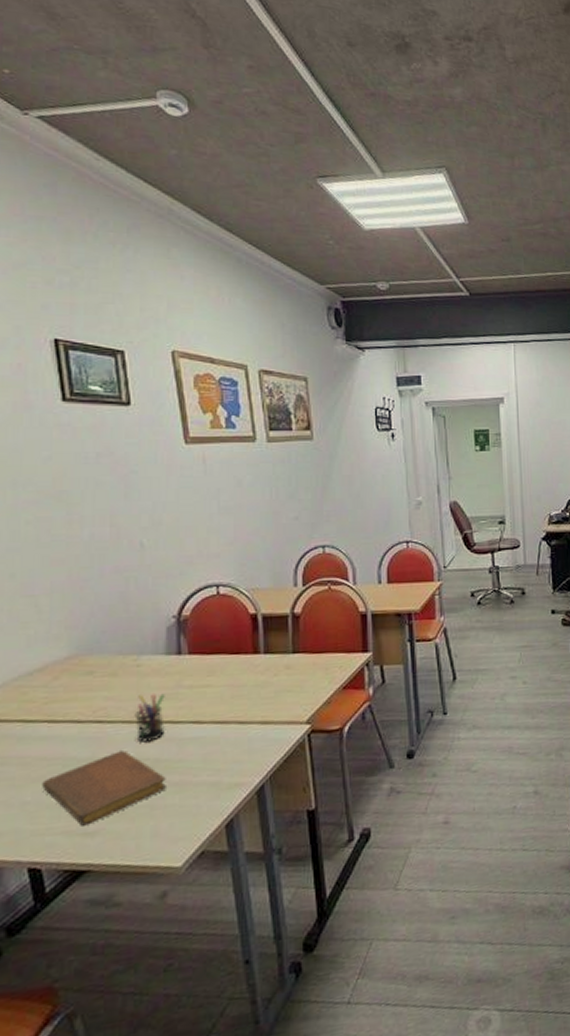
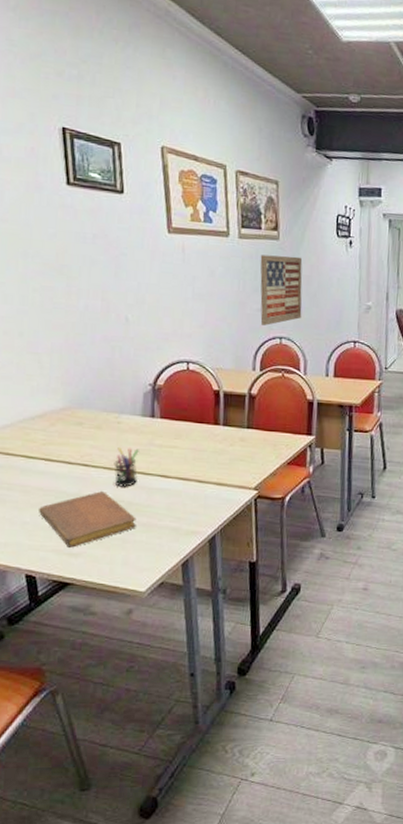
wall art: none [293,456,345,535] -> present [260,254,303,326]

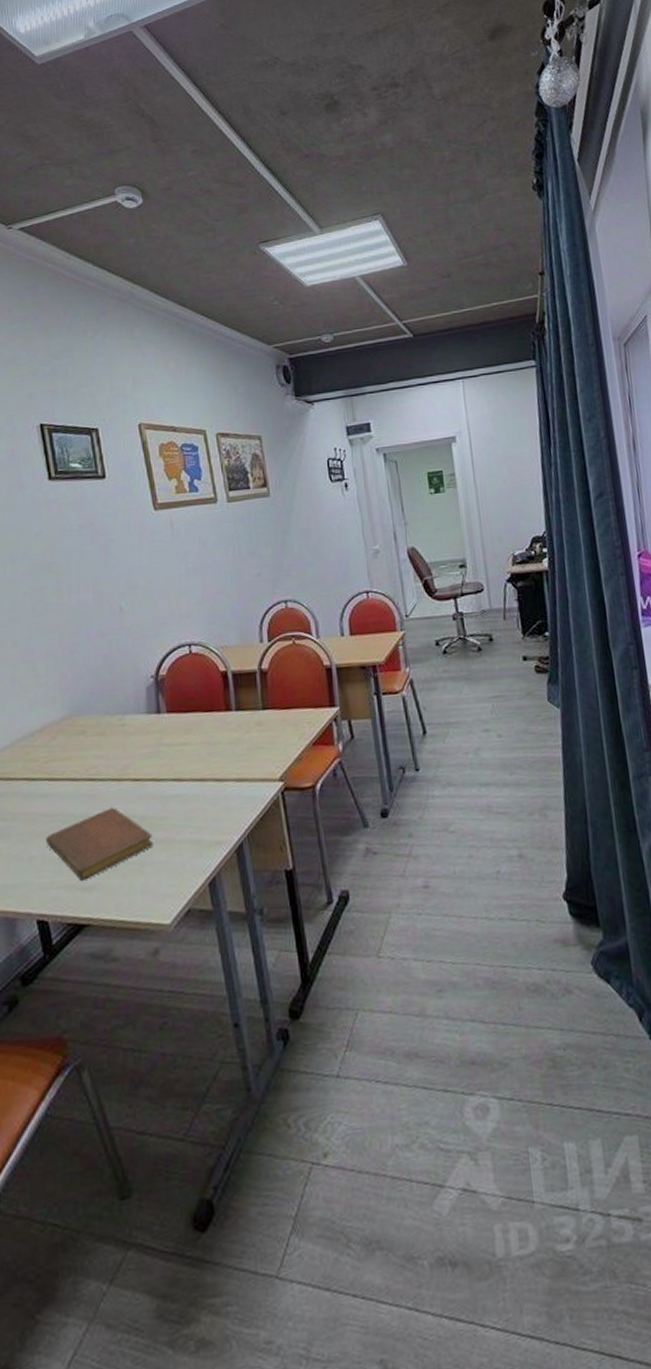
pen holder: present [114,447,139,487] -> none [122,751,149,800]
wall art: present [260,254,303,326] -> none [252,510,305,591]

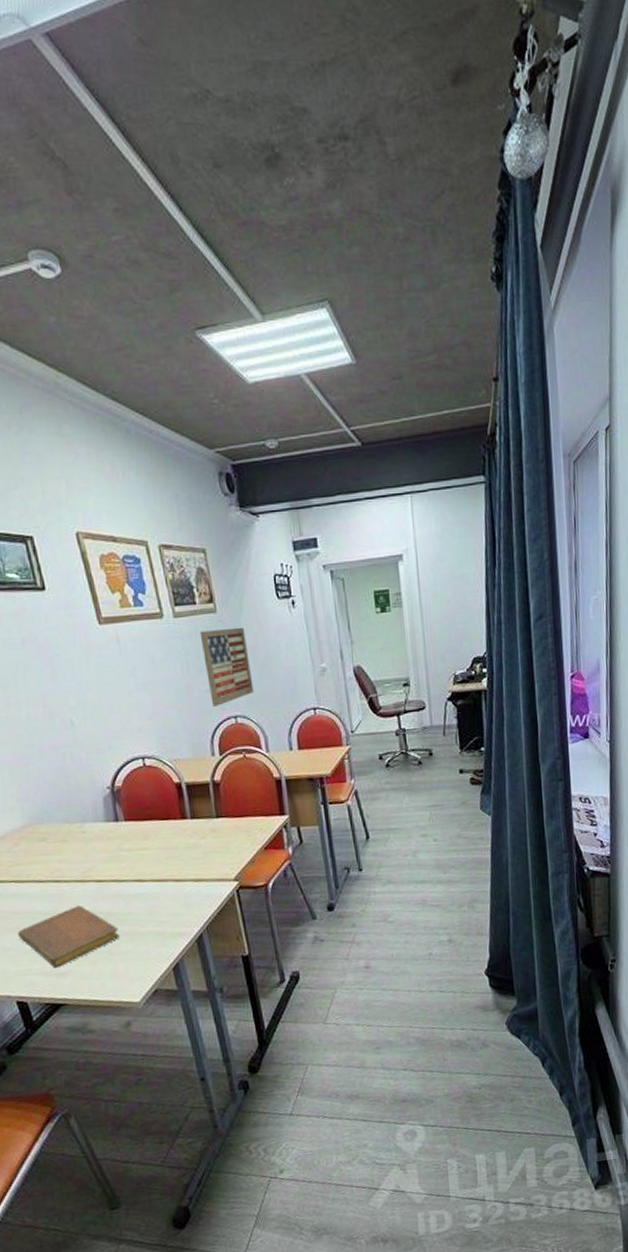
wall art: none [252,510,305,591] -> present [199,627,254,706]

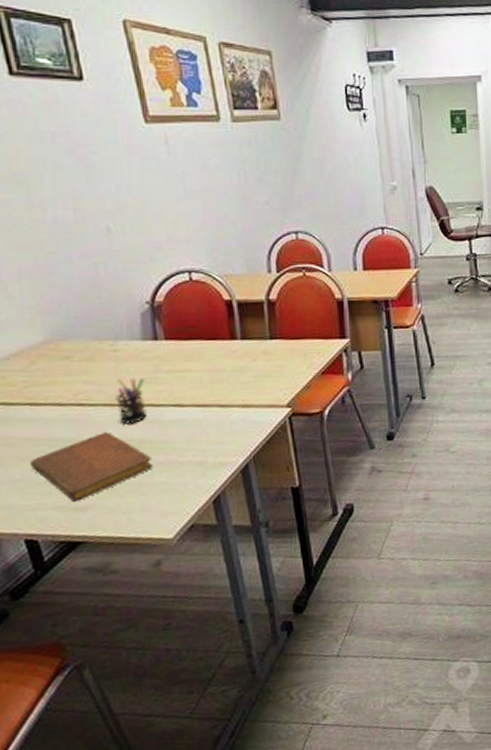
pen holder: none [85,856,113,899] -> present [115,377,147,425]
wall art: present [199,627,254,706] -> none [260,137,318,220]

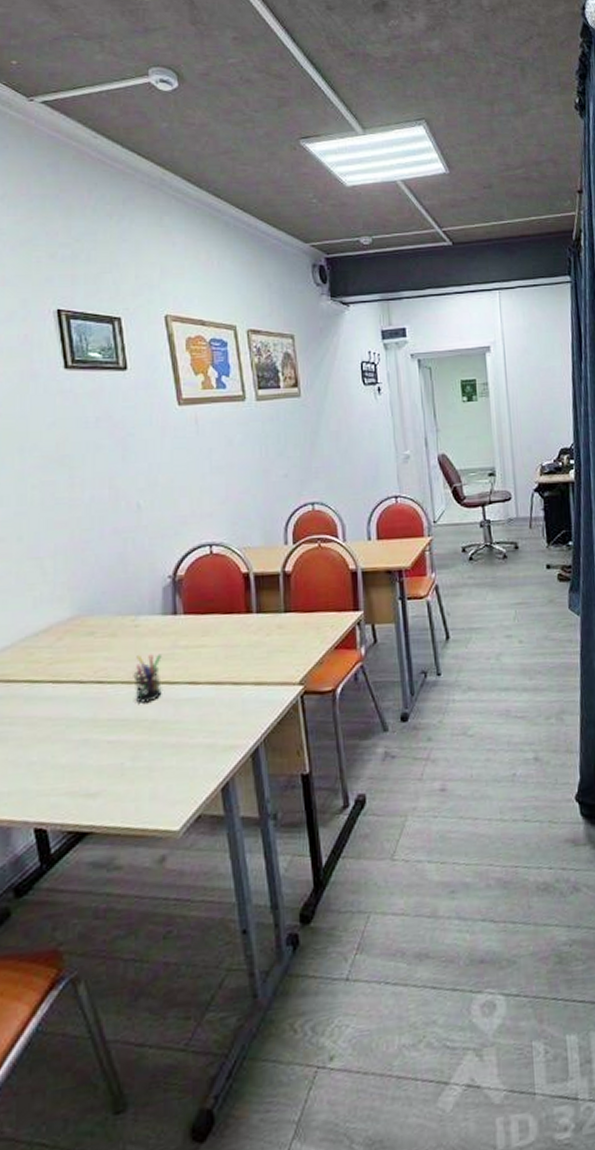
notebook: present [30,432,153,502] -> none [48,711,164,787]

